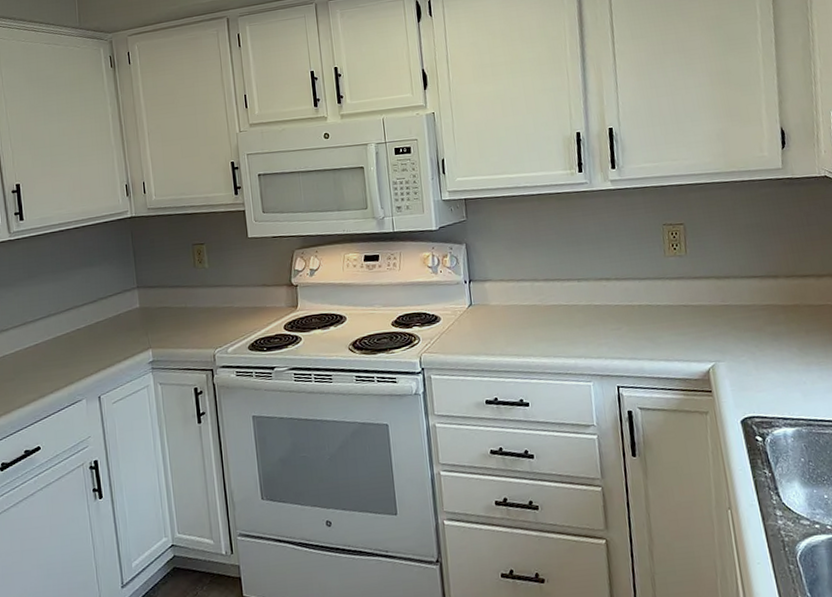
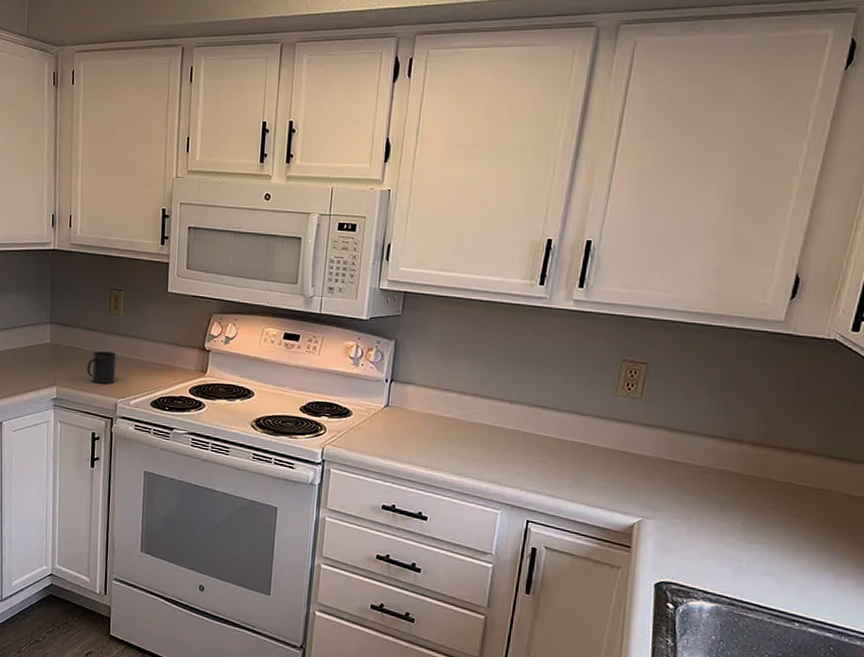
mug: none [180,304,210,338] -> present [87,351,117,384]

